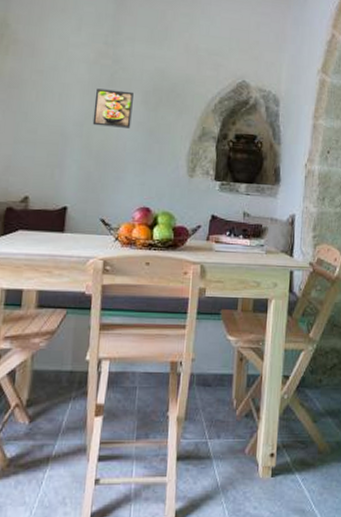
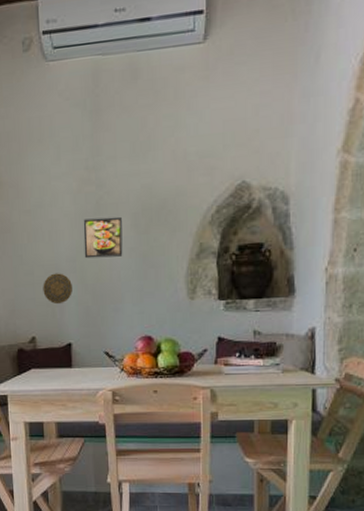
decorative plate: none [44,135,77,166] -> present [43,273,73,305]

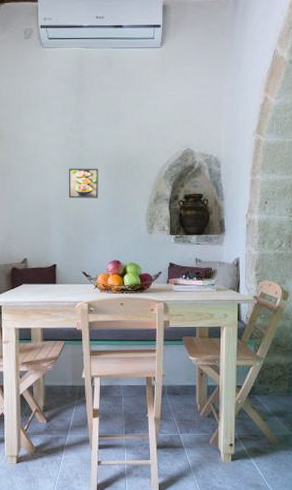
decorative plate: present [43,273,73,305] -> none [34,208,59,233]

